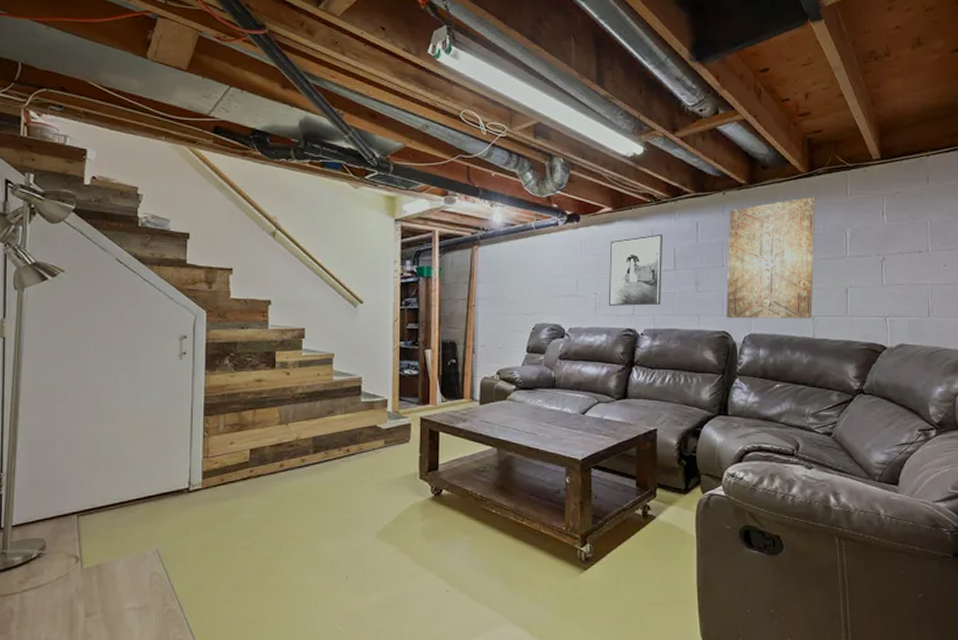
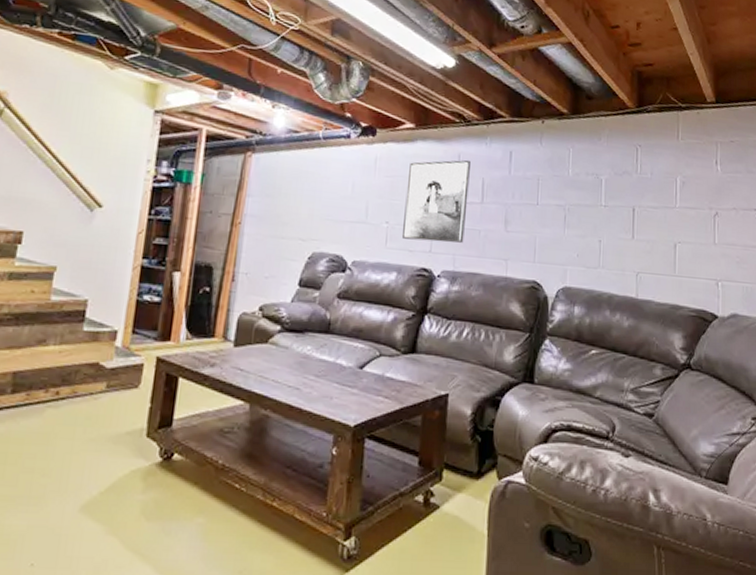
wall art: present [726,196,815,319] -> none [538,135,643,274]

